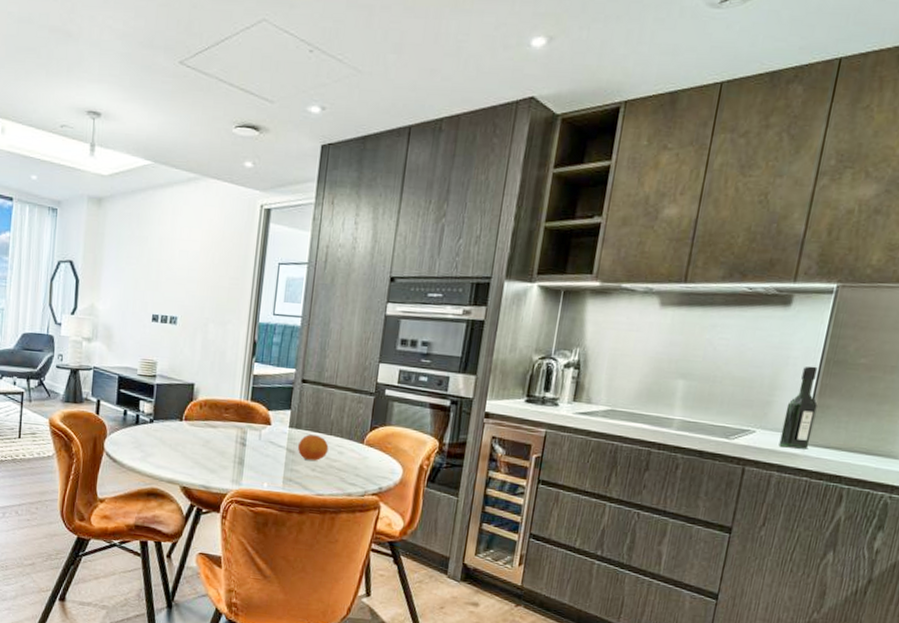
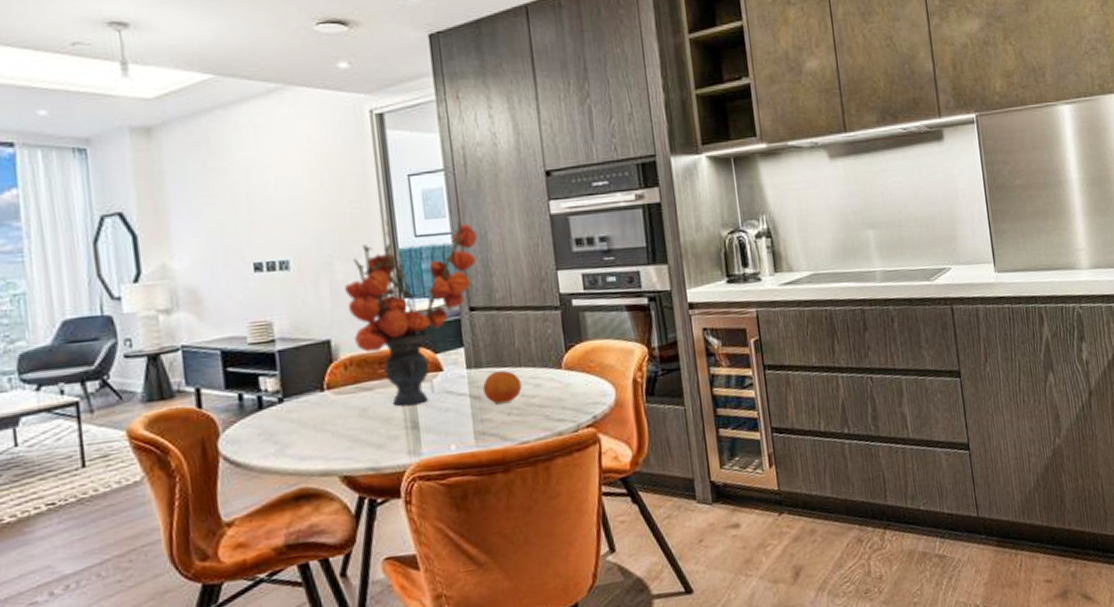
bouquet: none [211,297,322,447] -> present [343,219,478,407]
bottle: present [778,366,818,450] -> none [969,194,1000,280]

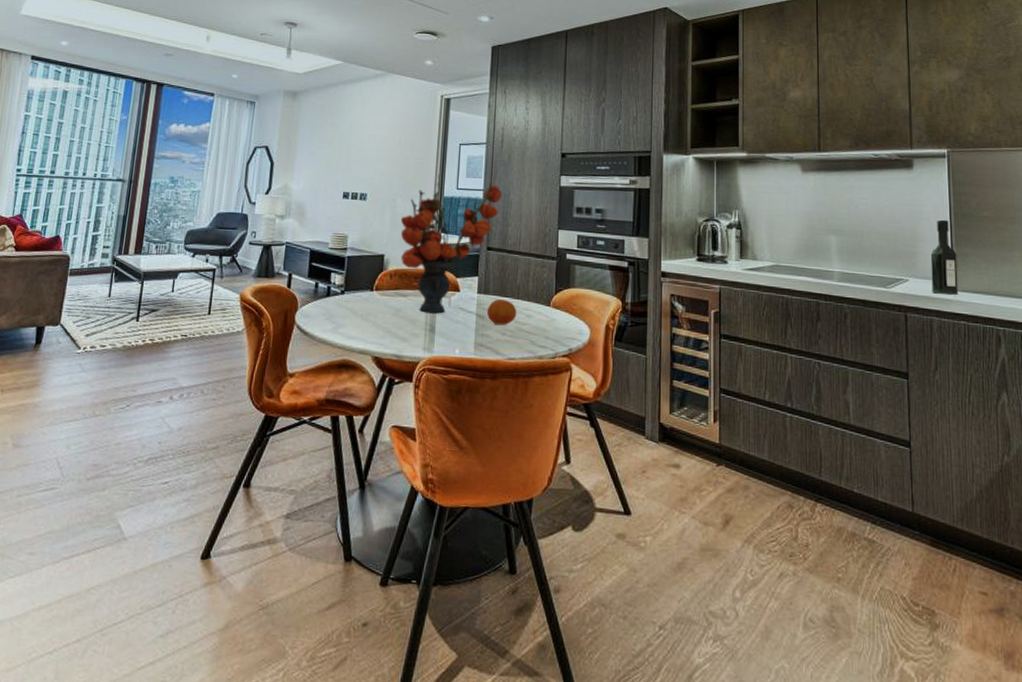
bottle: none [969,194,1000,280] -> present [930,219,959,296]

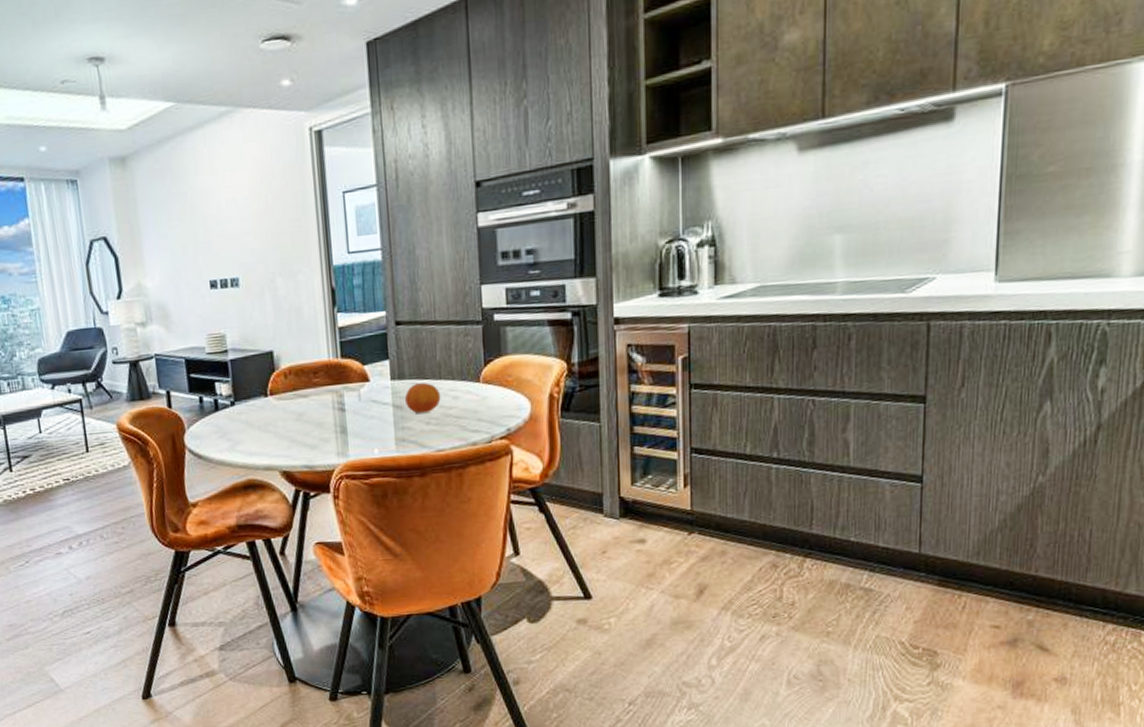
bouquet: present [400,174,503,314] -> none [284,236,406,413]
bottle: present [930,219,959,296] -> none [966,187,1005,292]

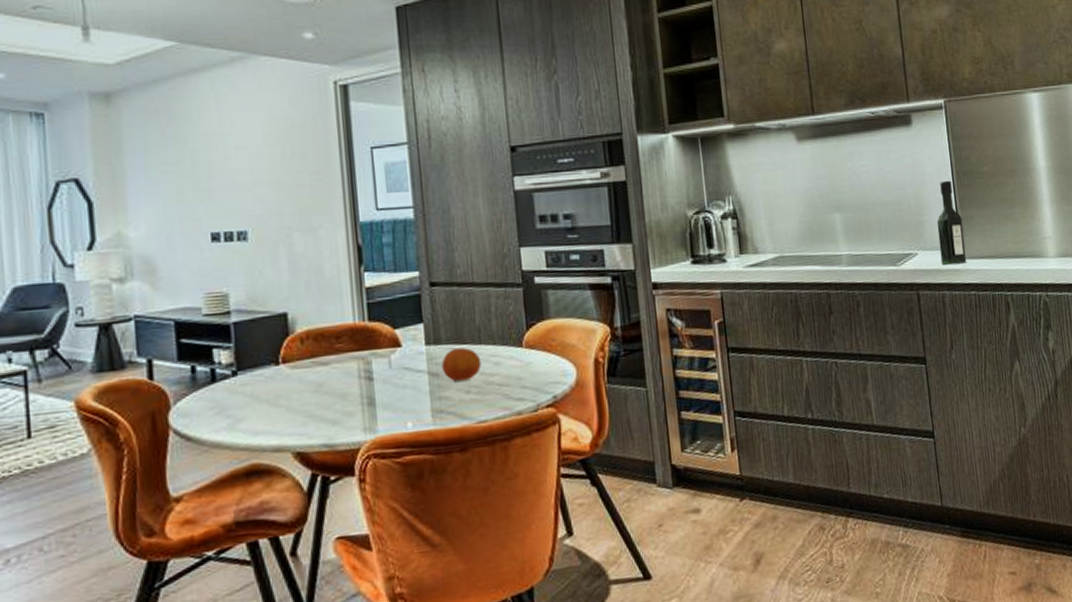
bottle: none [966,187,1005,292] -> present [936,180,967,266]

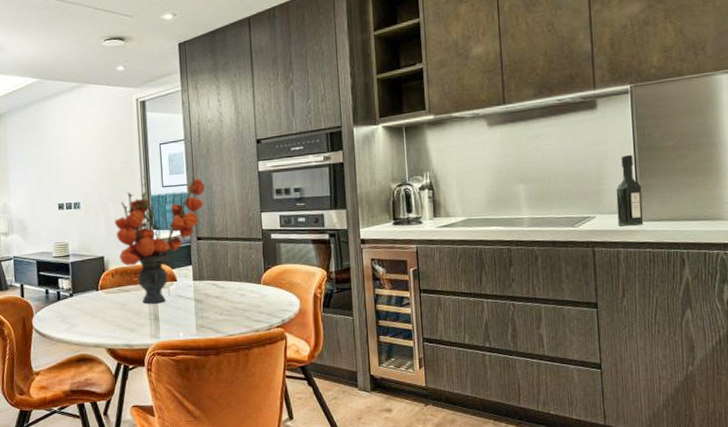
bouquet: none [302,192,440,383] -> present [114,175,206,304]
fruit: present [442,348,482,381] -> none [204,283,231,306]

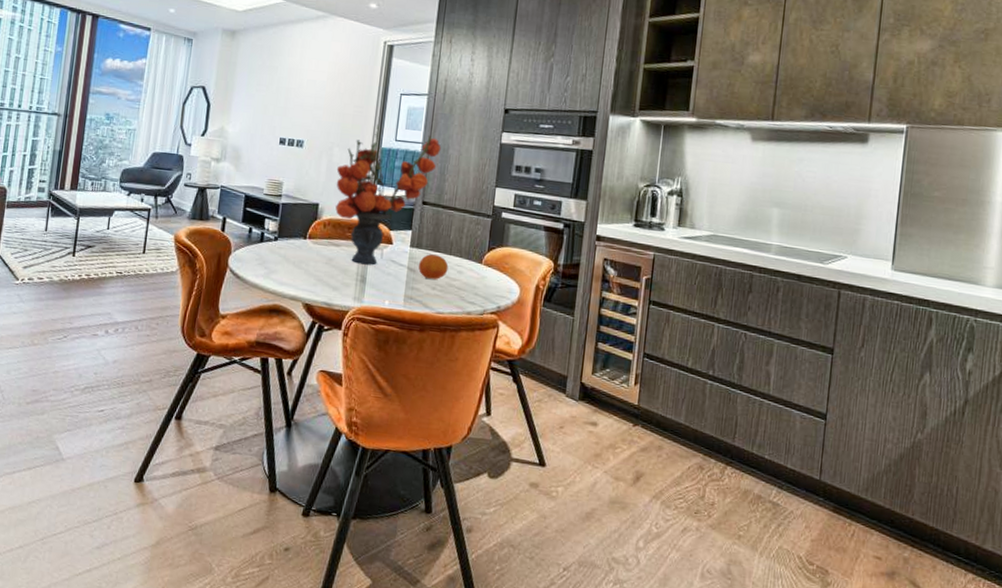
fruit: none [204,283,231,306] -> present [419,254,449,279]
bottle: present [616,154,644,228] -> none [869,197,901,275]

